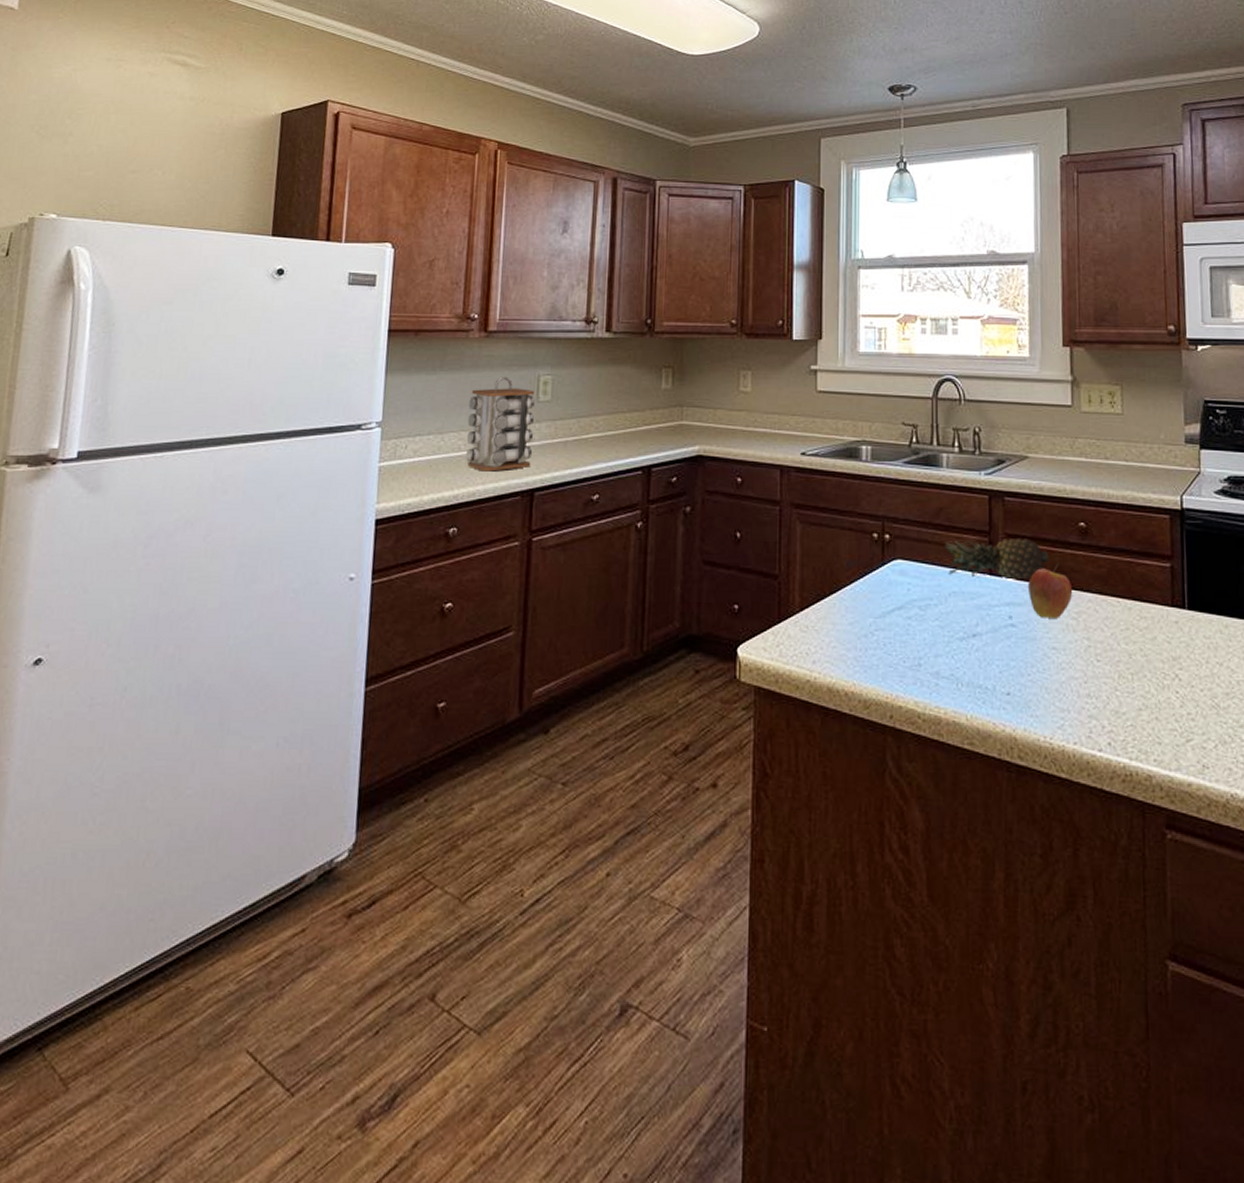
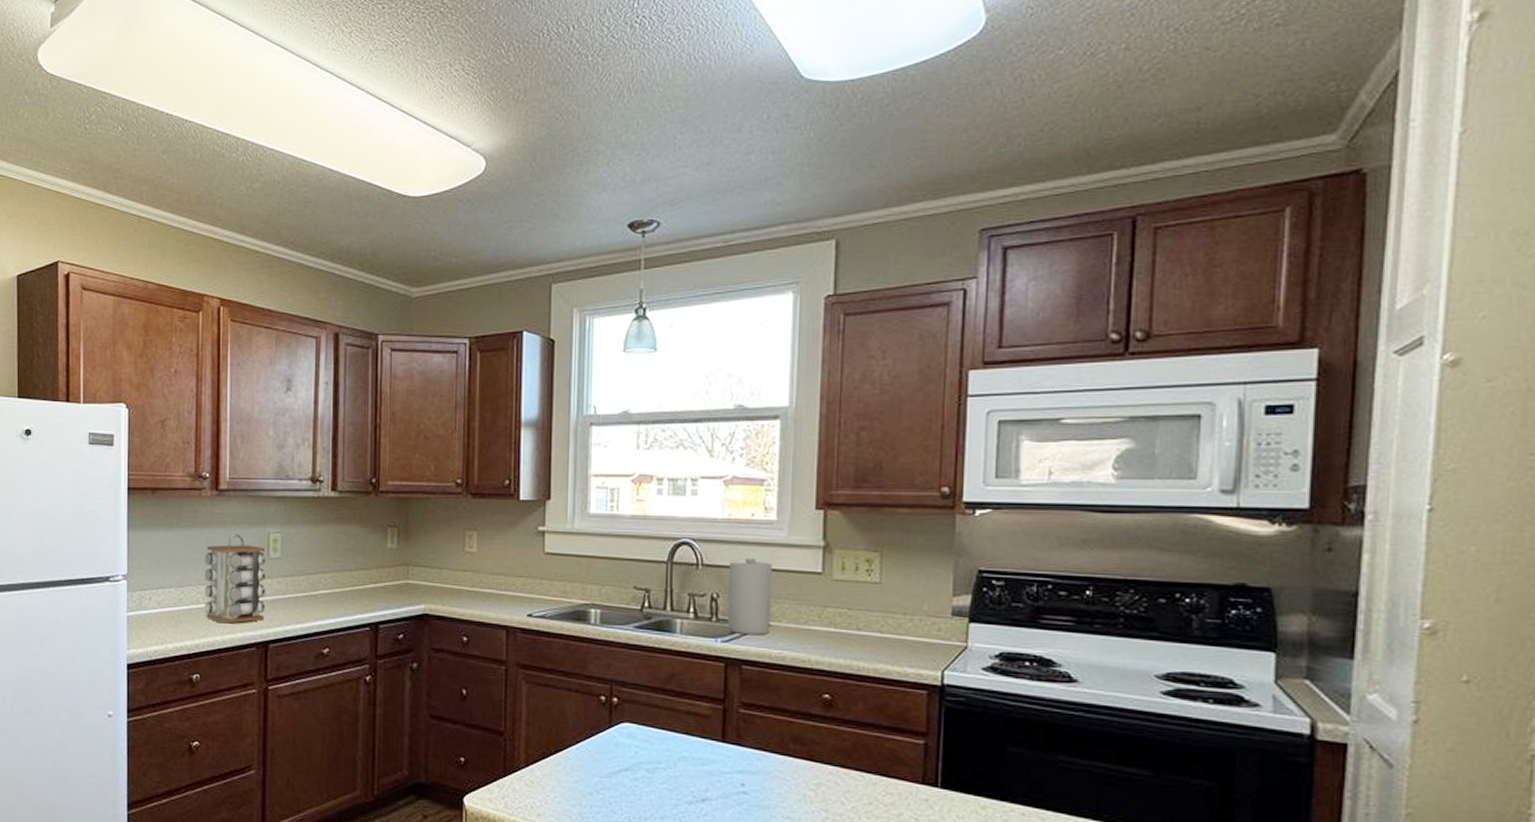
fruit: present [945,538,1048,580] -> none [675,706,787,749]
paper towel holder: none [989,392,1028,466] -> present [728,557,773,635]
fruit: present [1028,562,1073,618] -> none [763,733,813,789]

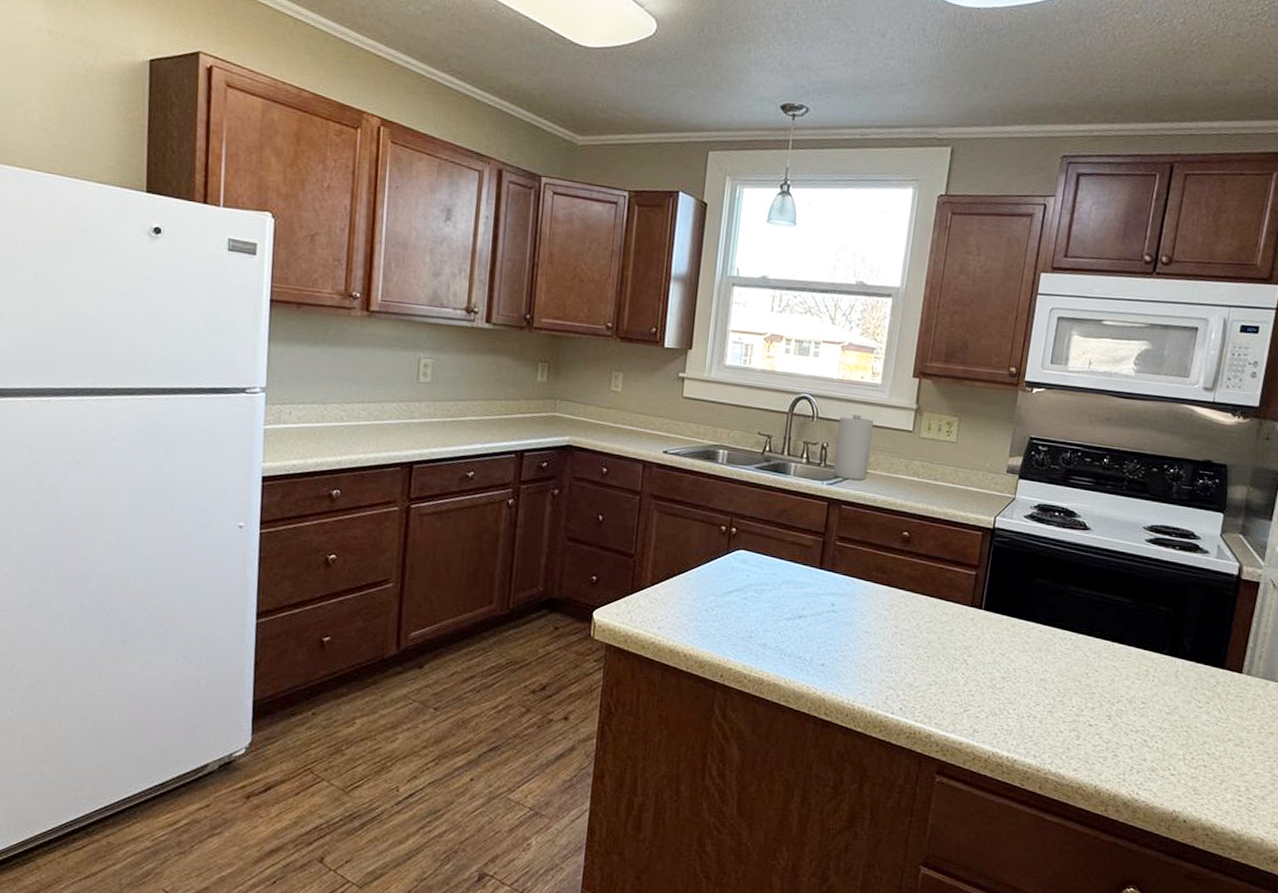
spice rack: present [204,534,266,624] -> none [348,355,415,444]

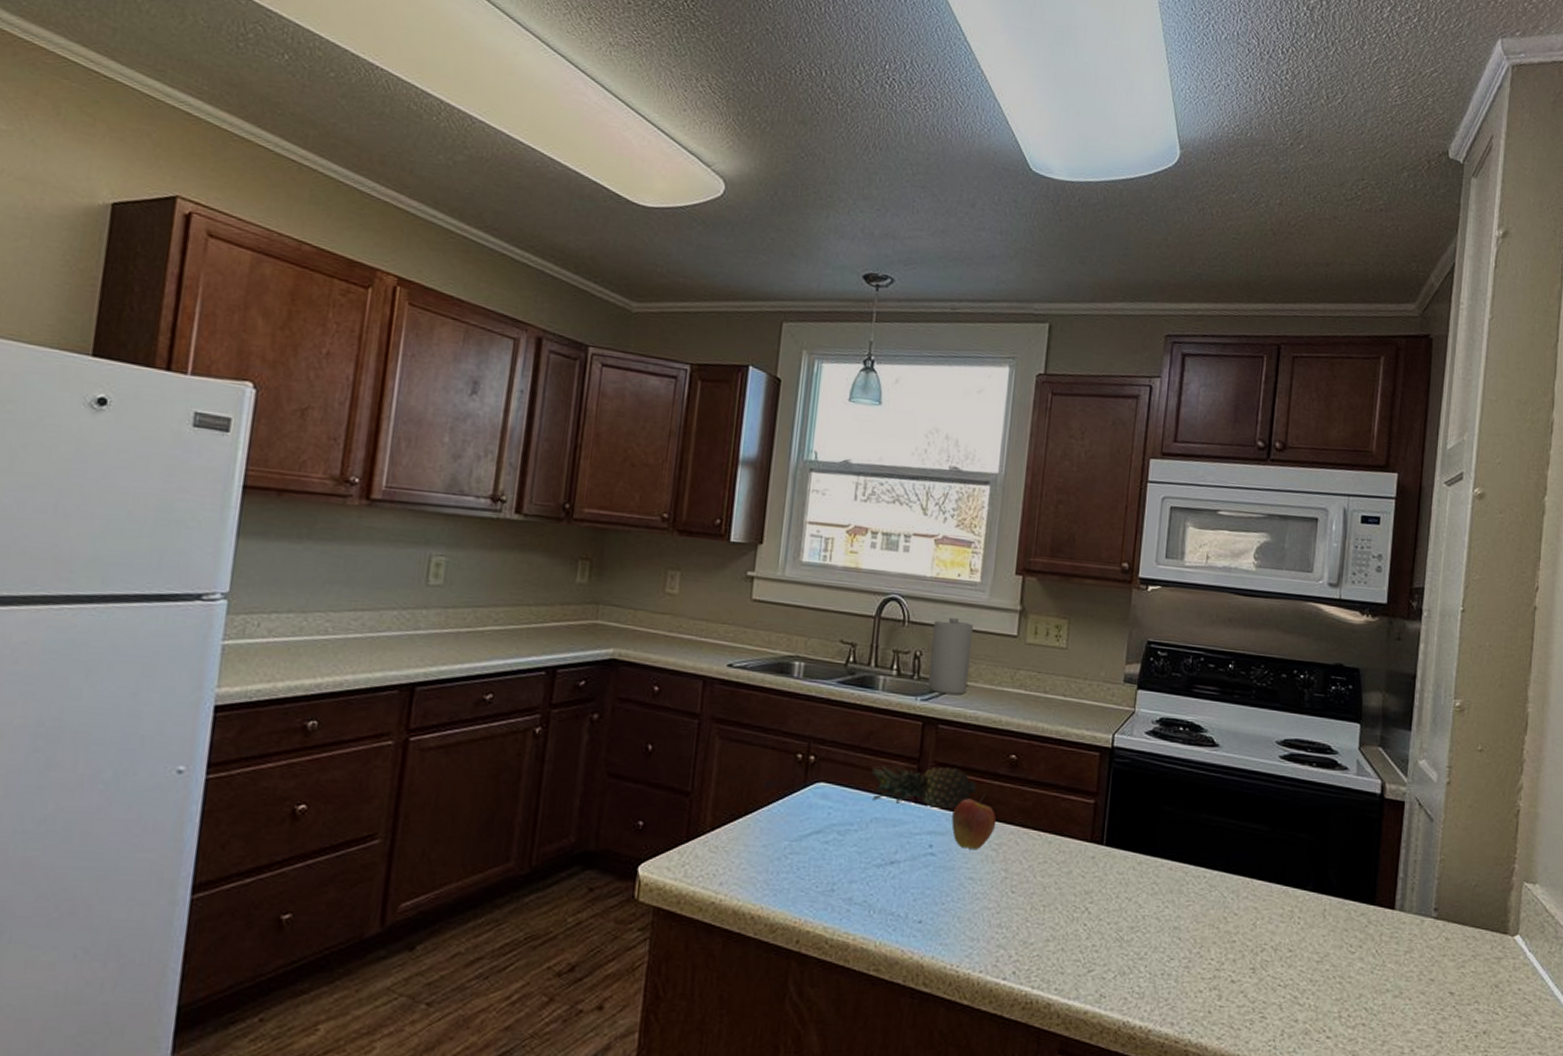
fruit: none [784,537,873,575] -> present [871,765,976,809]
fruit: none [851,563,890,609] -> present [951,793,997,849]

